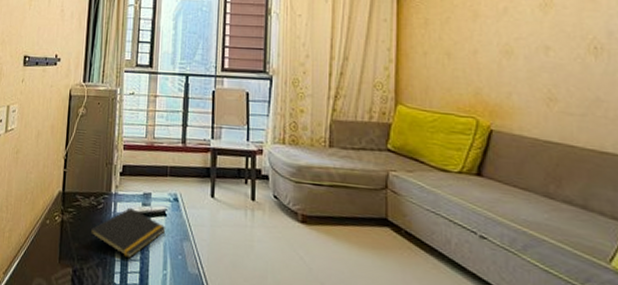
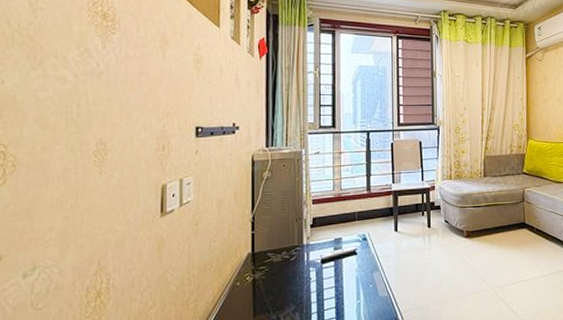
notepad: present [89,207,166,259] -> none [284,253,357,298]

